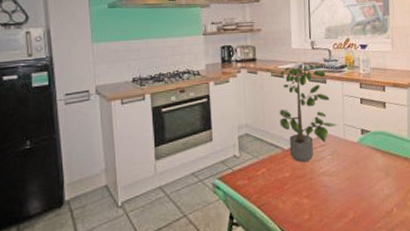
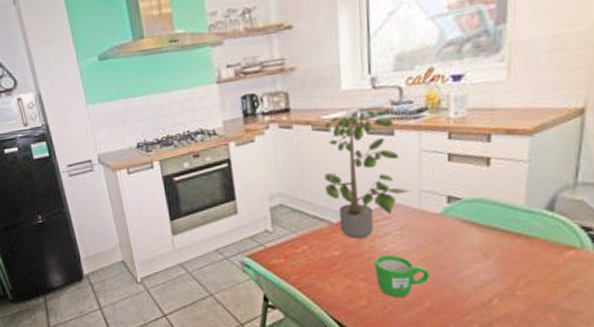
mug: none [314,175,352,211] -> present [374,254,430,298]

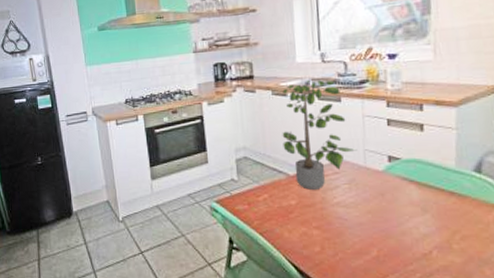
mug: present [374,254,430,298] -> none [326,206,376,246]

